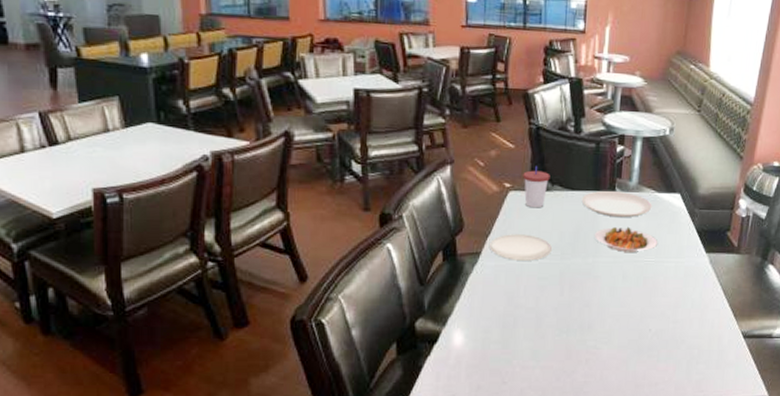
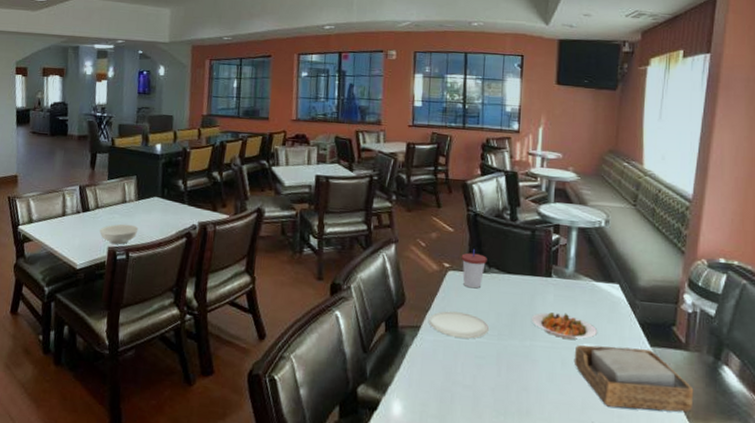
bowl: none [78,158,131,185] -> present [99,224,139,245]
plate: present [581,190,652,218] -> none [518,276,590,305]
napkin holder: none [634,256,742,314] -> present [573,345,694,413]

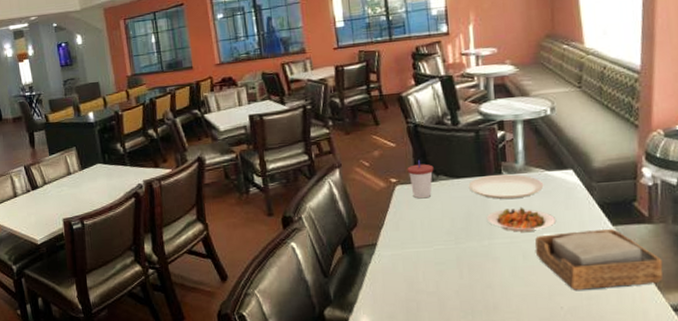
bowl: present [99,224,139,245] -> none [52,194,88,215]
plate: present [429,311,490,339] -> none [384,223,446,249]
plate: none [518,276,590,305] -> present [468,174,544,200]

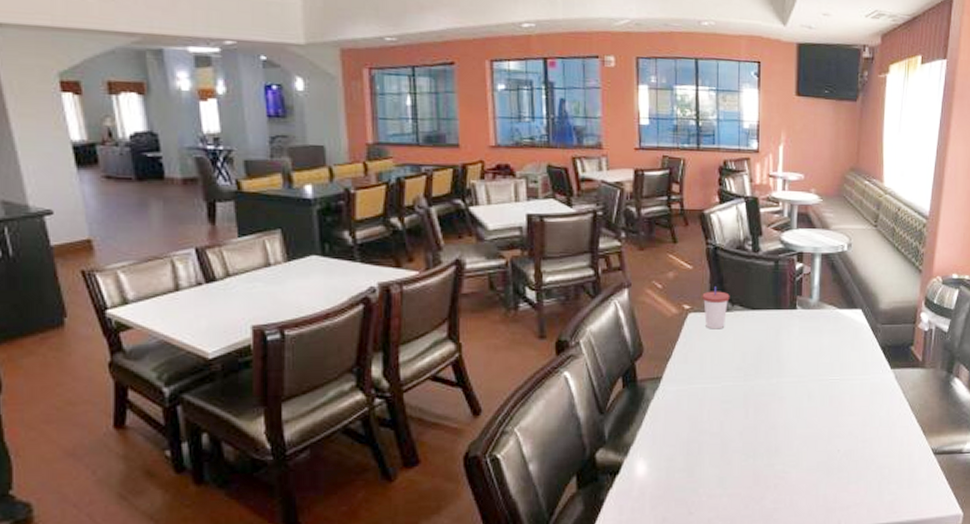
plate: present [468,174,544,200] -> none [762,308,834,336]
salad: present [486,207,557,232] -> none [777,344,842,371]
napkin holder: present [534,229,664,290] -> none [820,372,929,433]

